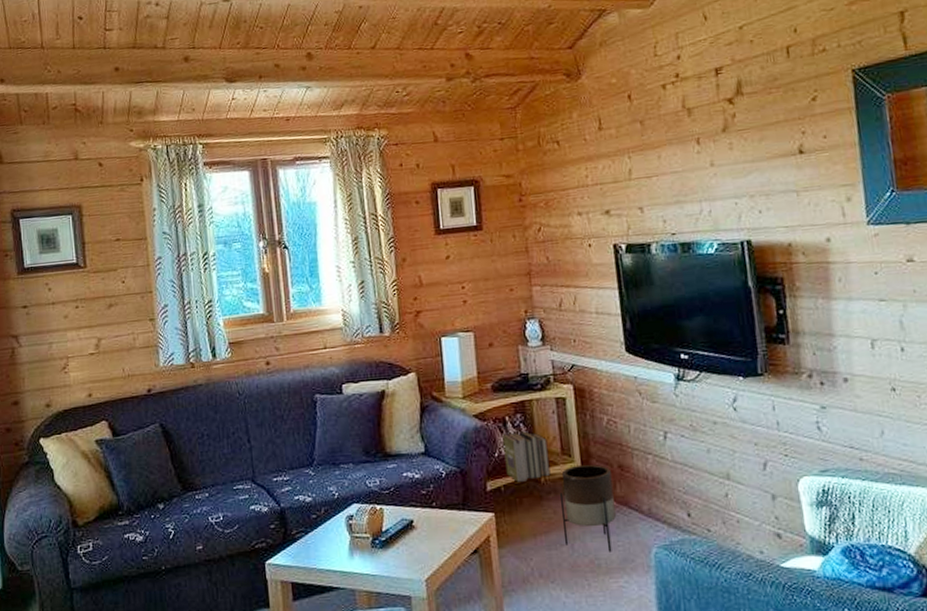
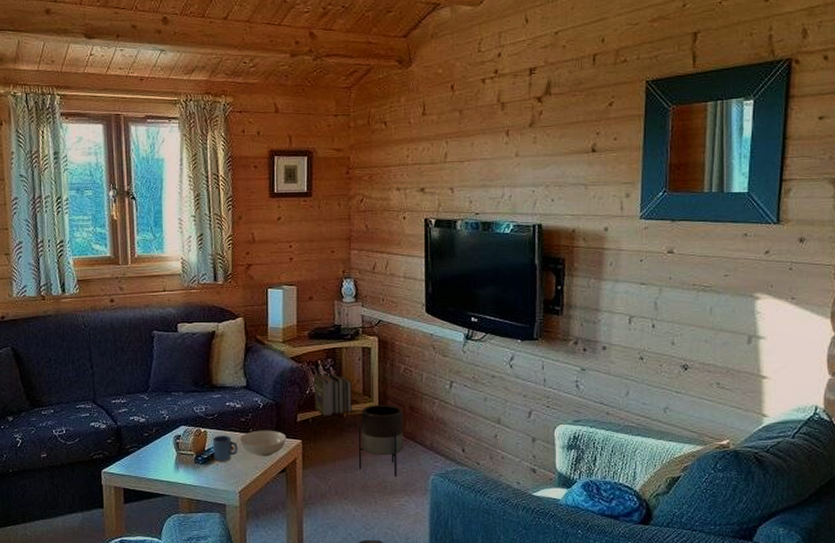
mug: none [391,512,421,545] -> present [213,435,238,462]
bowl: none [421,502,477,536] -> present [239,430,287,457]

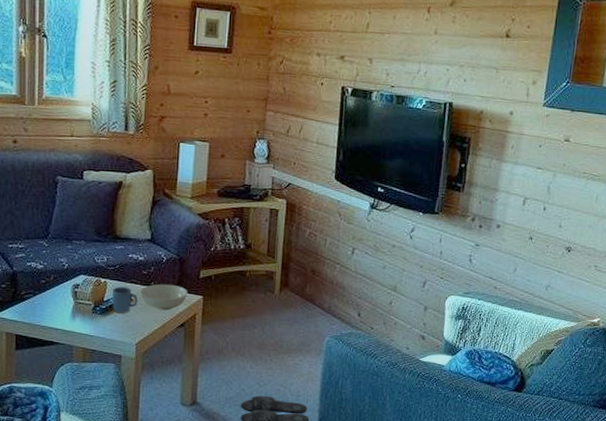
books: present [314,374,352,416] -> none [218,232,257,274]
planter: present [358,404,403,477] -> none [257,265,305,337]

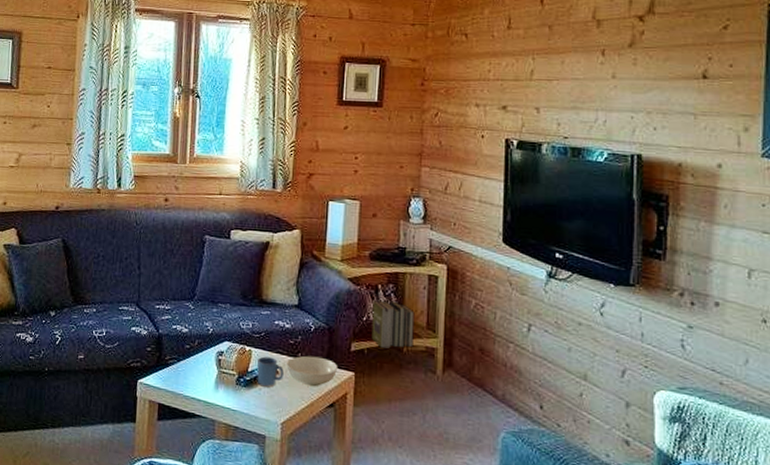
books: none [218,232,257,274] -> present [371,300,415,349]

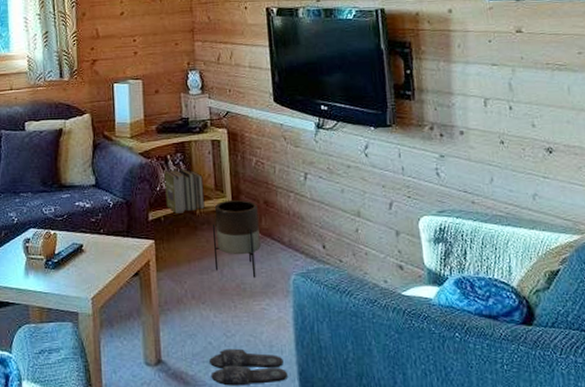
mug: present [257,356,284,388] -> none [63,237,89,266]
bowl: present [285,355,338,387] -> none [89,230,139,260]
planter: none [417,341,471,429] -> present [213,199,261,278]

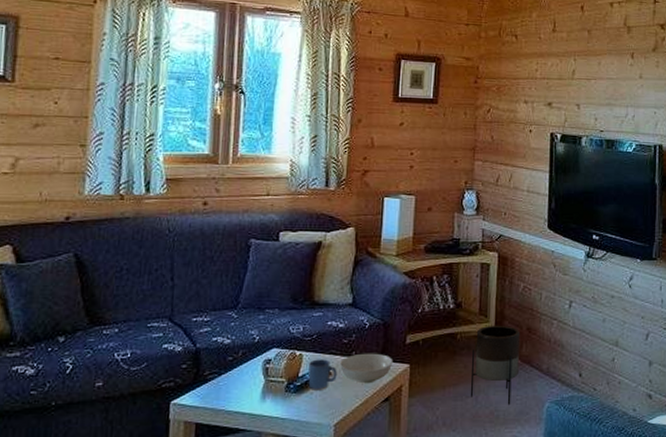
mug: none [63,237,89,266] -> present [308,359,337,390]
bowl: none [89,230,139,260] -> present [339,353,394,384]
books: present [164,168,205,214] -> none [426,291,468,337]

